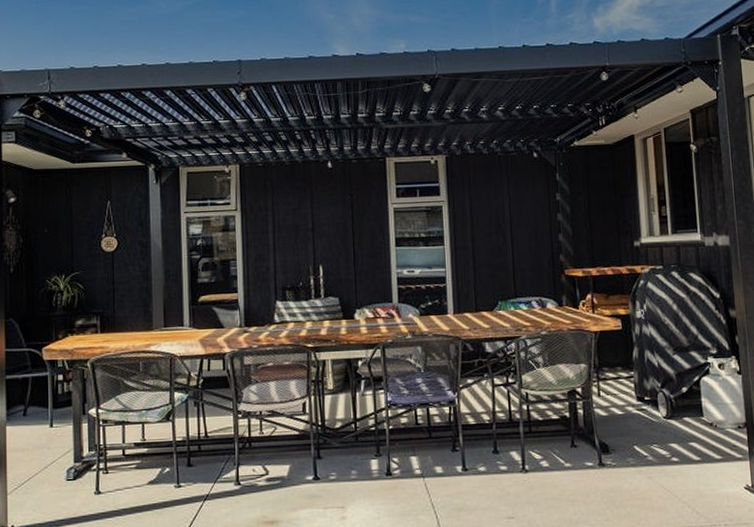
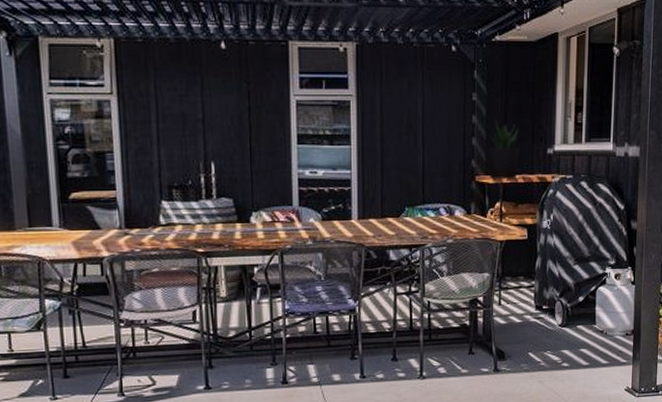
planter: none [574,218,606,273] -> present [487,122,519,180]

